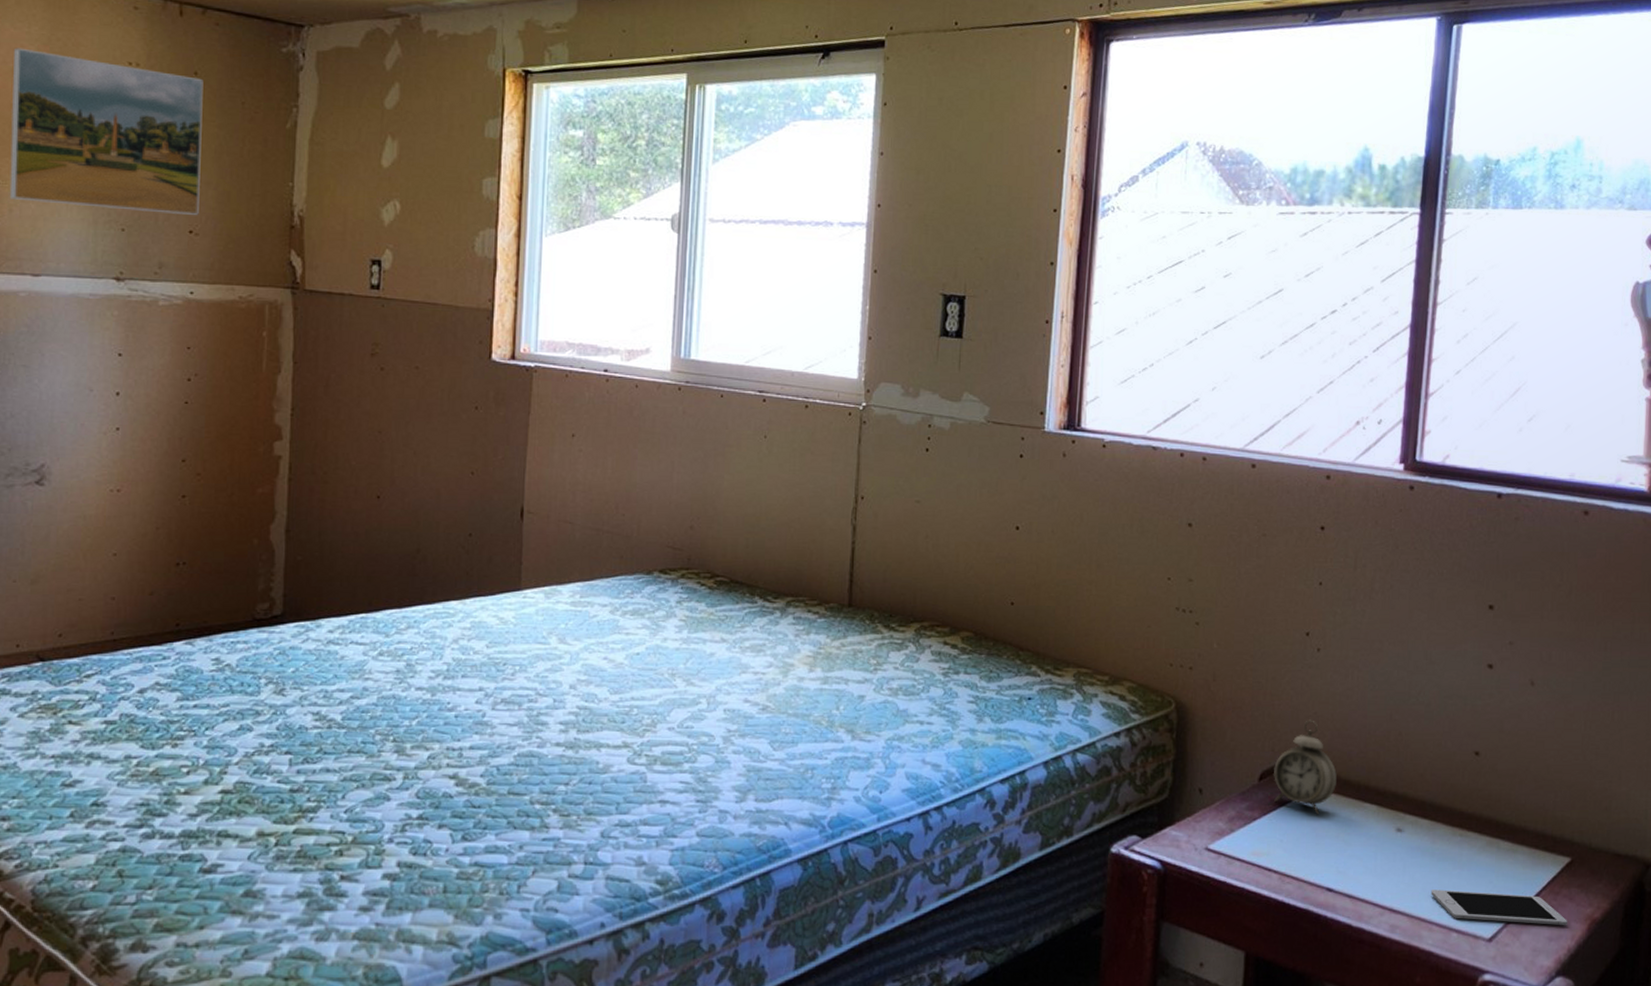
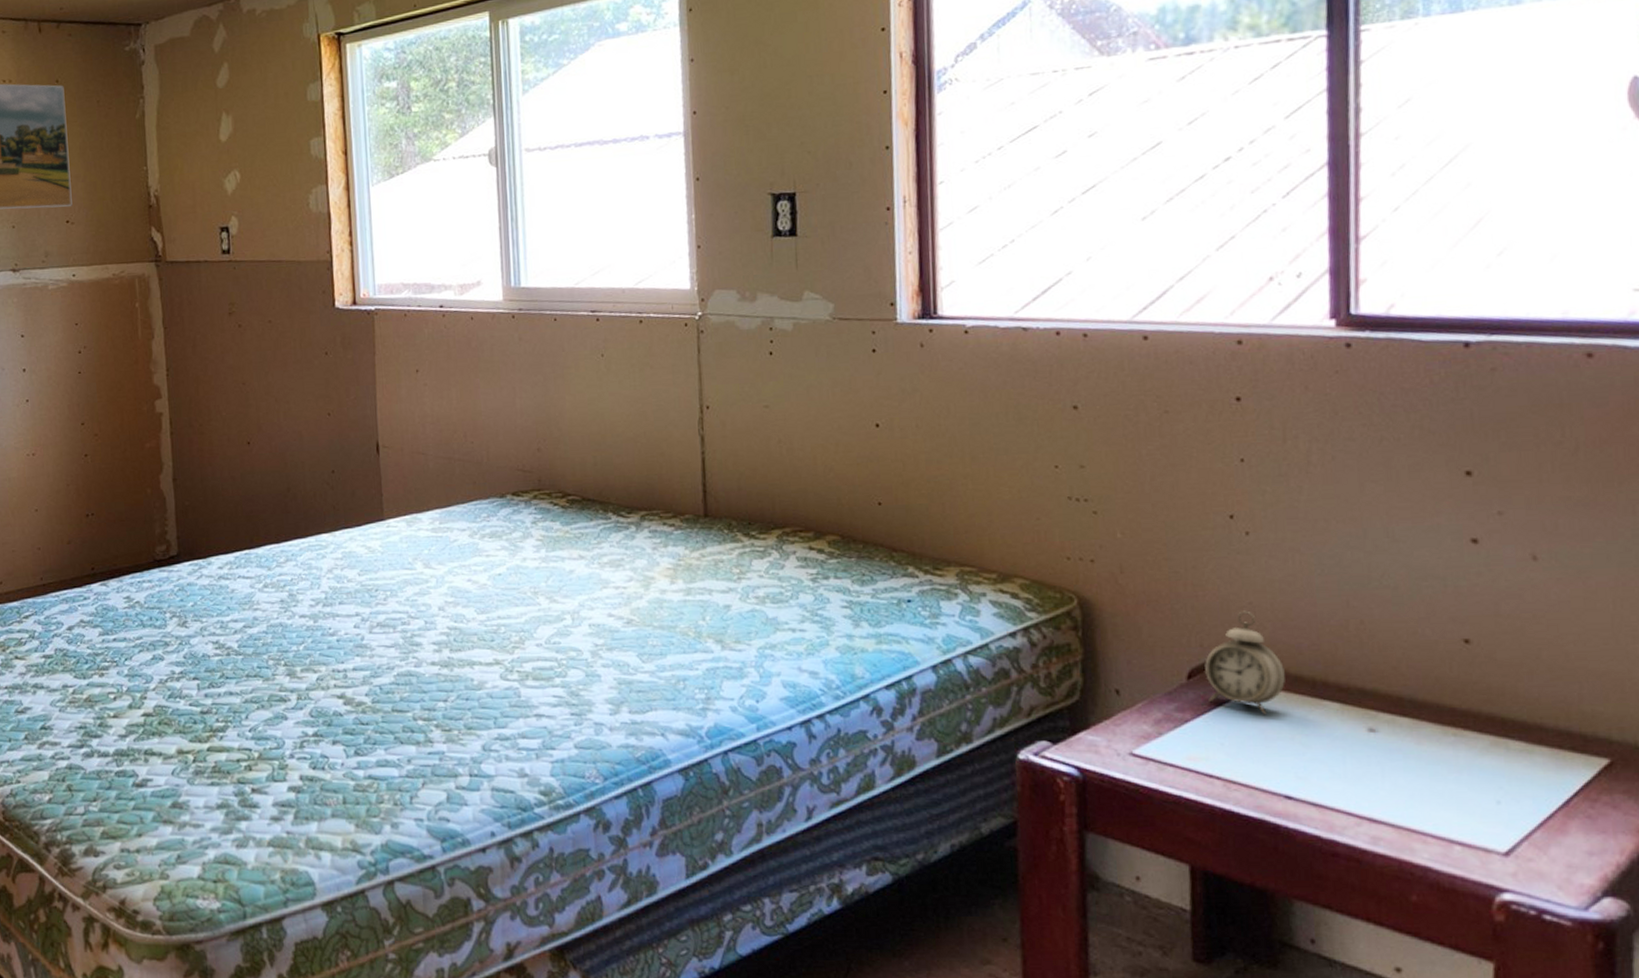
cell phone: present [1431,889,1567,926] -> none [1421,797,1613,839]

